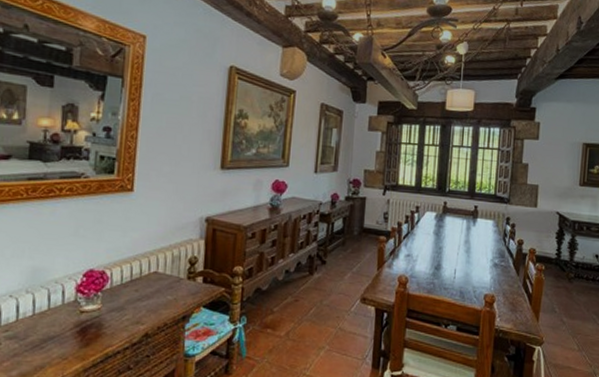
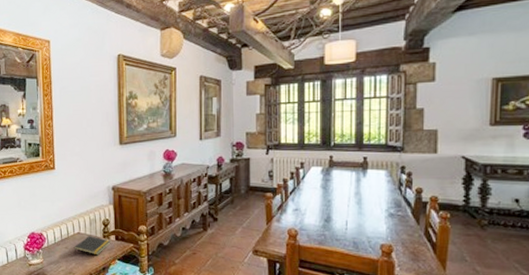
notepad: none [146,276,197,301] -> present [73,236,111,256]

